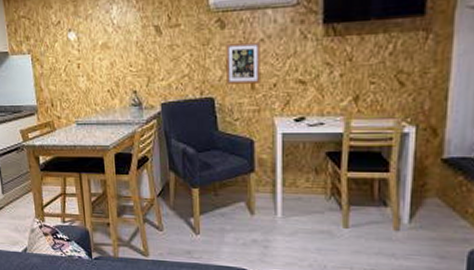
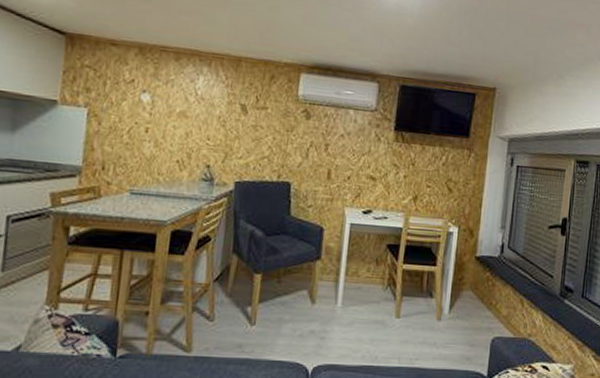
picture frame: present [226,42,260,84] -> none [305,133,340,174]

